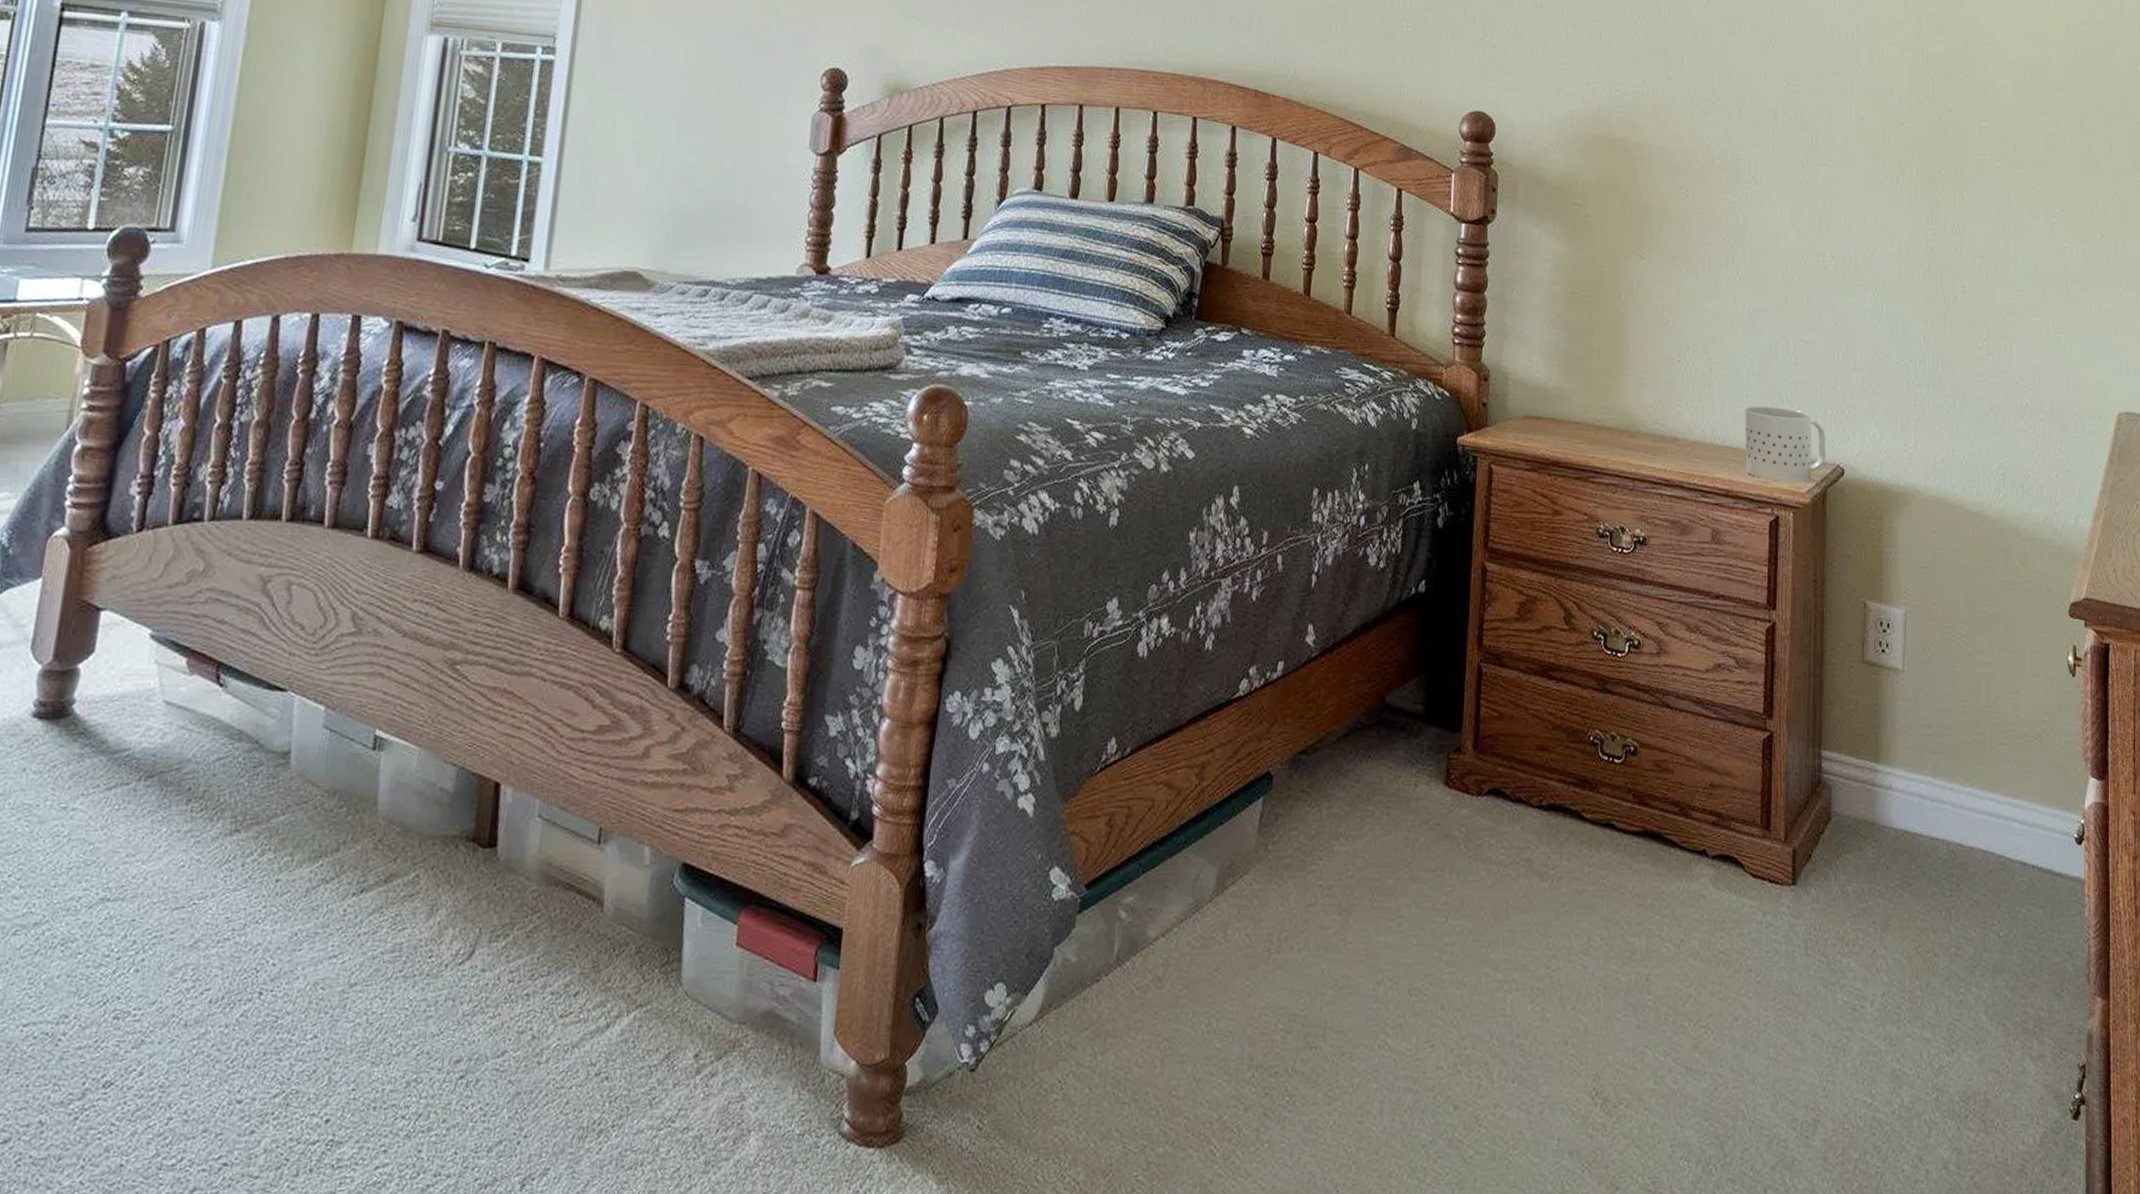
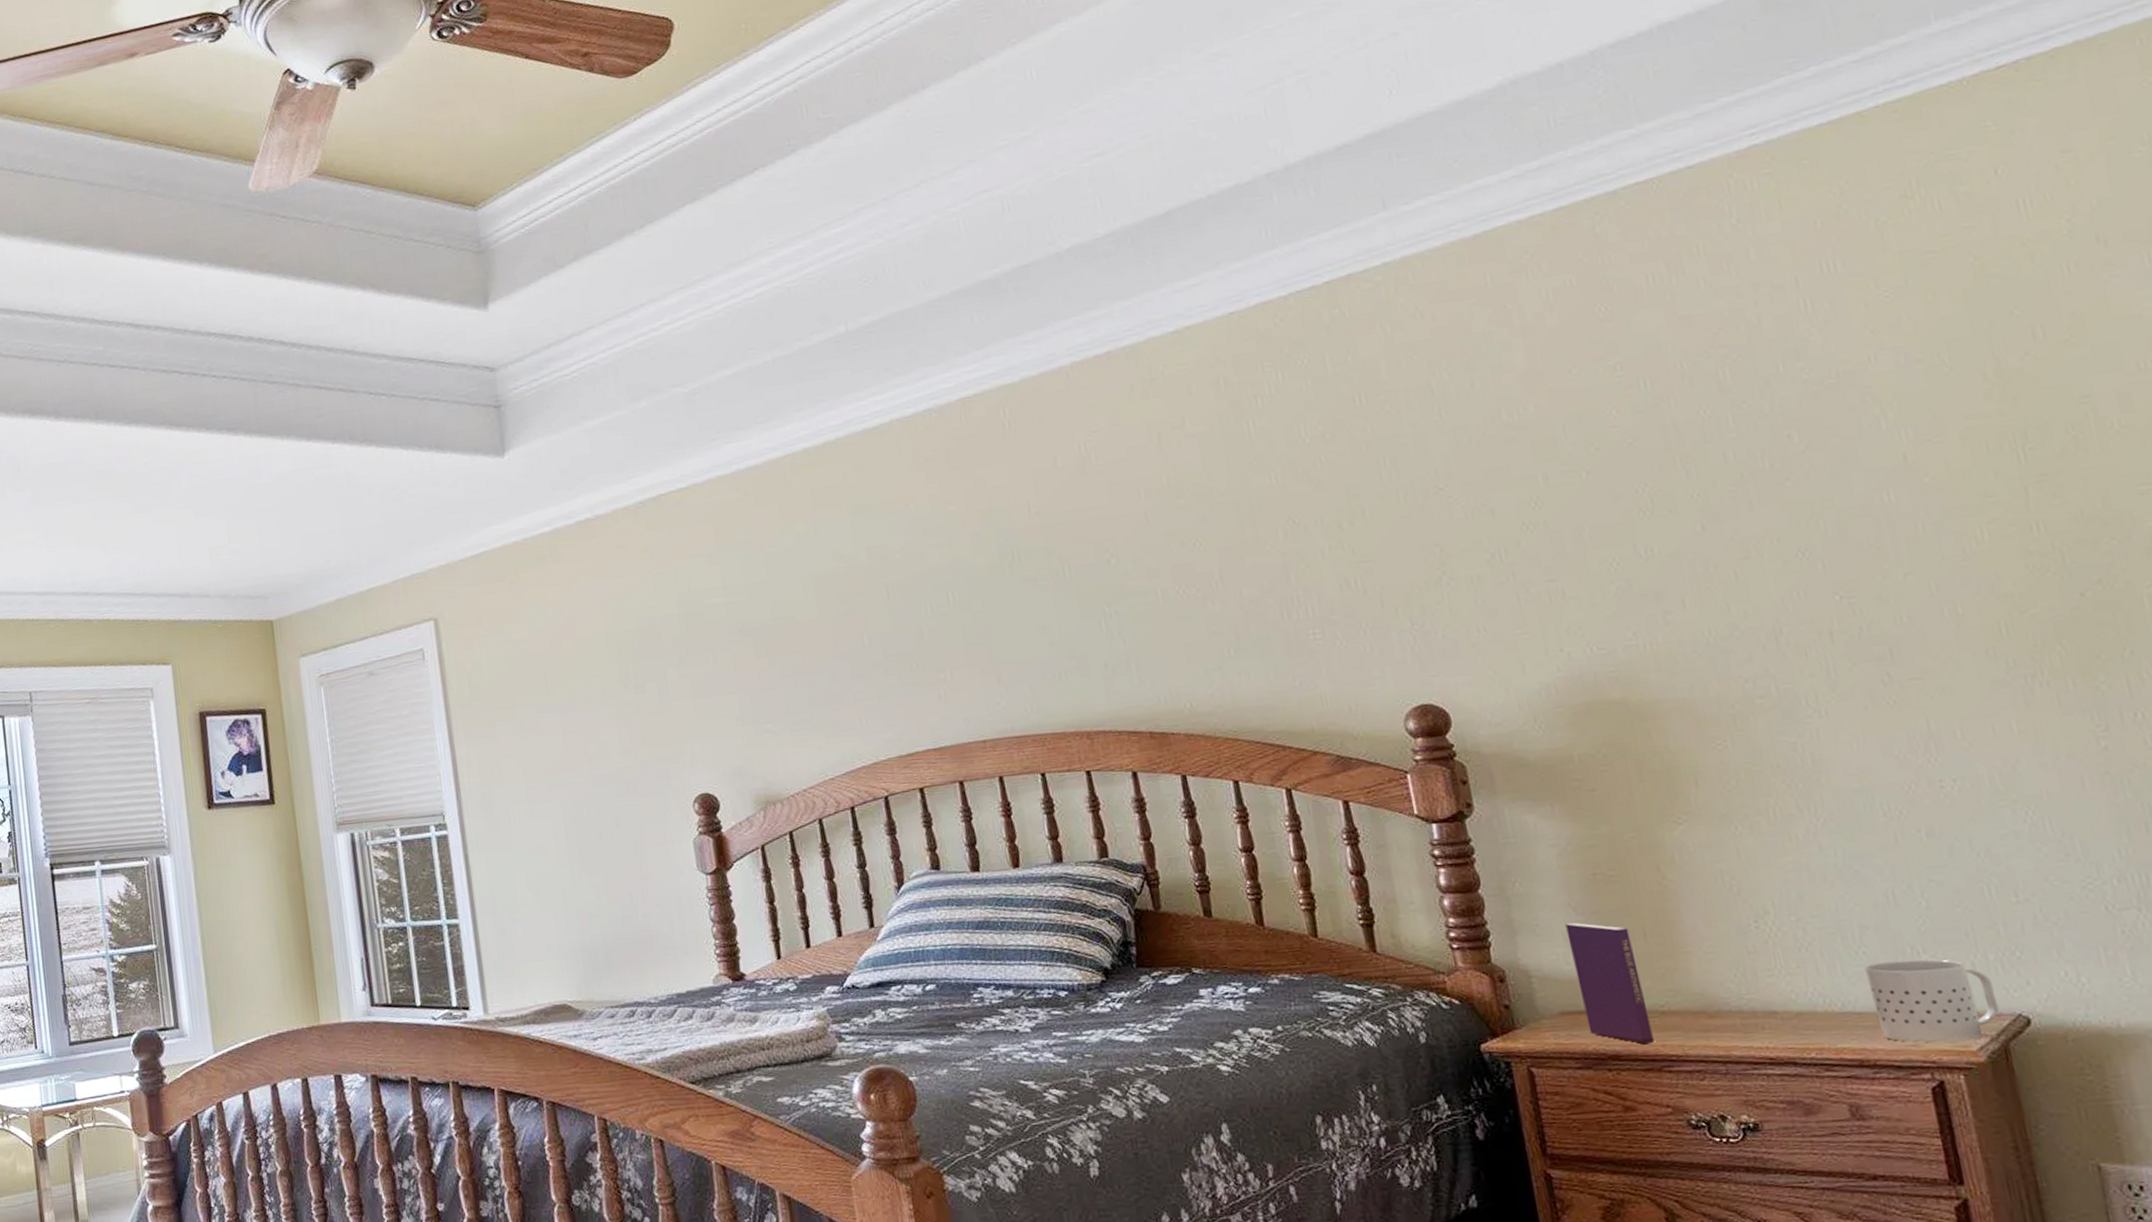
book: none [1541,335,1588,454] -> present [1565,923,1654,1044]

